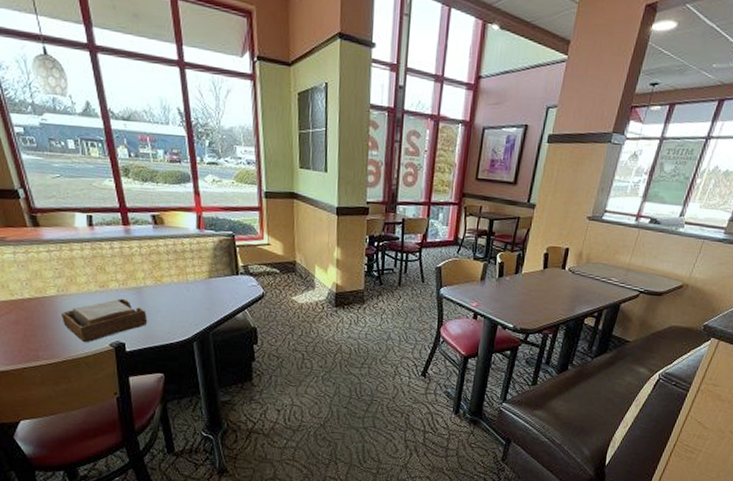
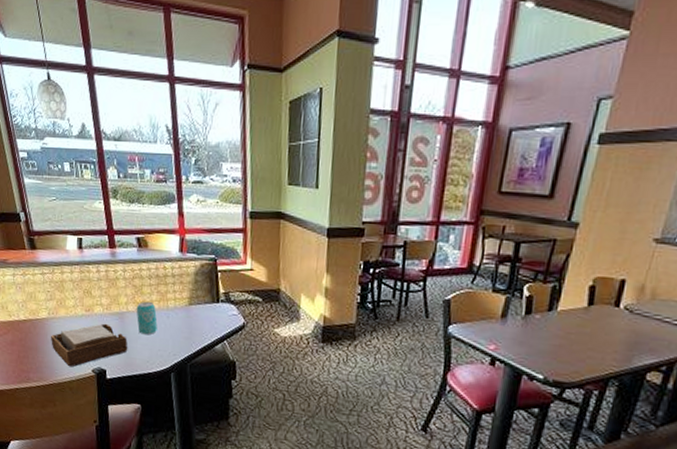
beverage can: none [154,275,177,308] -> present [136,301,158,335]

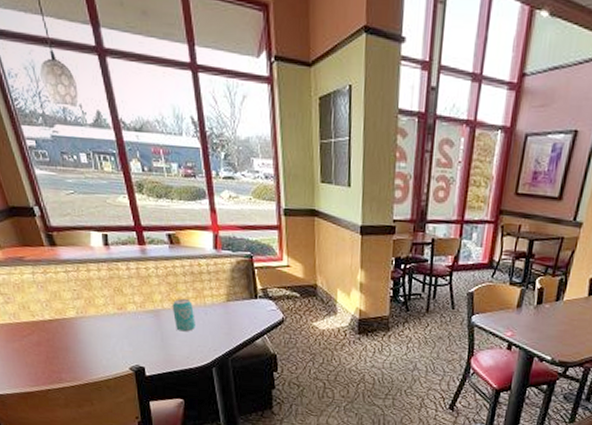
napkin holder: present [50,323,128,368] -> none [81,321,167,366]

